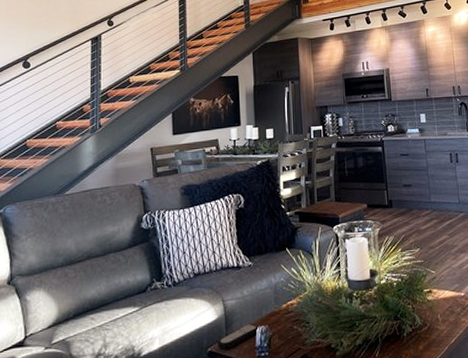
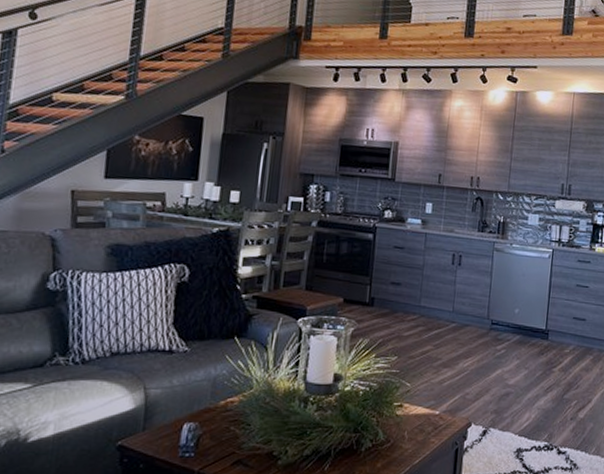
remote control: present [217,323,259,349] -> none [130,418,187,445]

